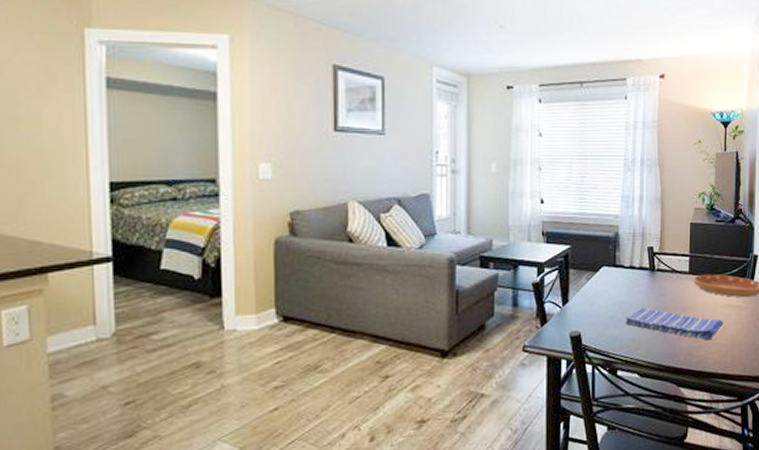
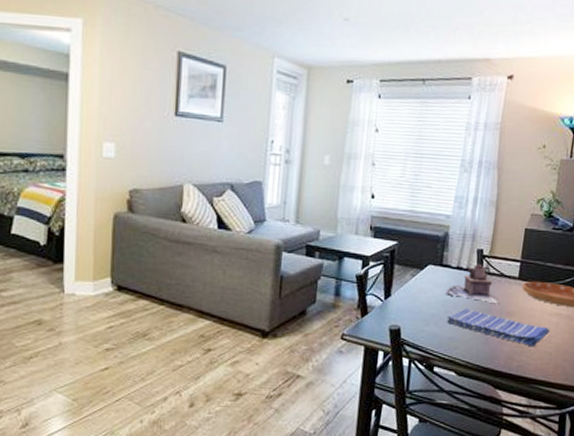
teapot: none [621,261,674,301] -> present [445,263,500,304]

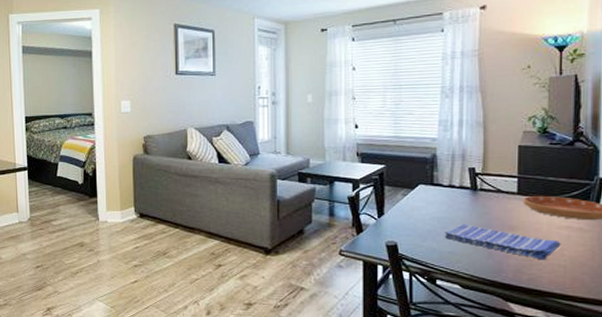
teapot: present [445,263,500,304] -> none [440,181,500,219]

